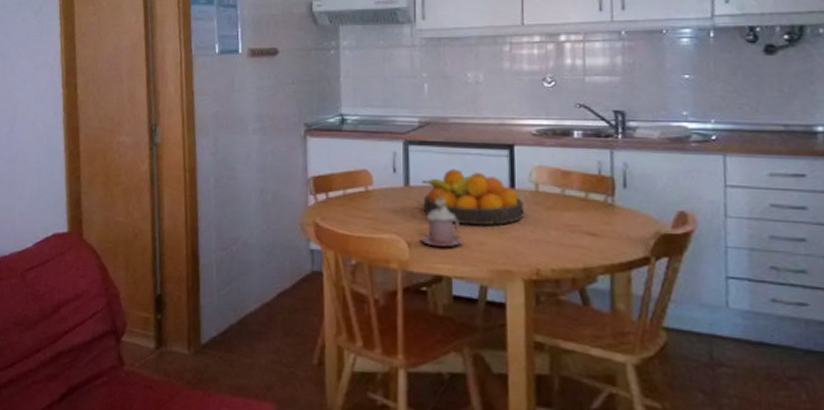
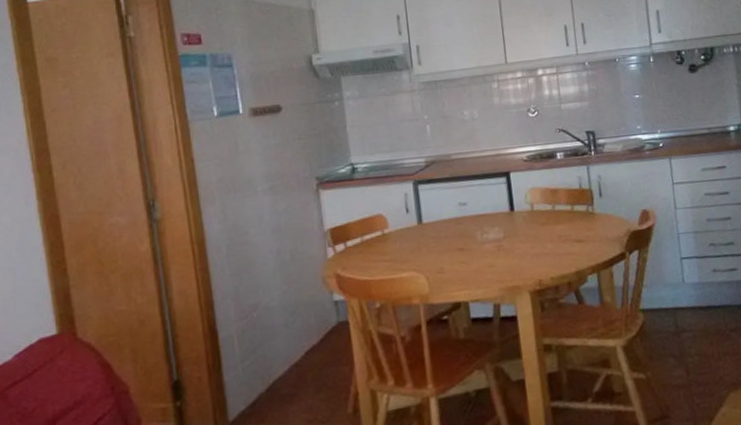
mug: present [420,196,463,248] -> none [437,228,475,277]
fruit bowl: present [421,169,525,225] -> none [433,201,525,251]

